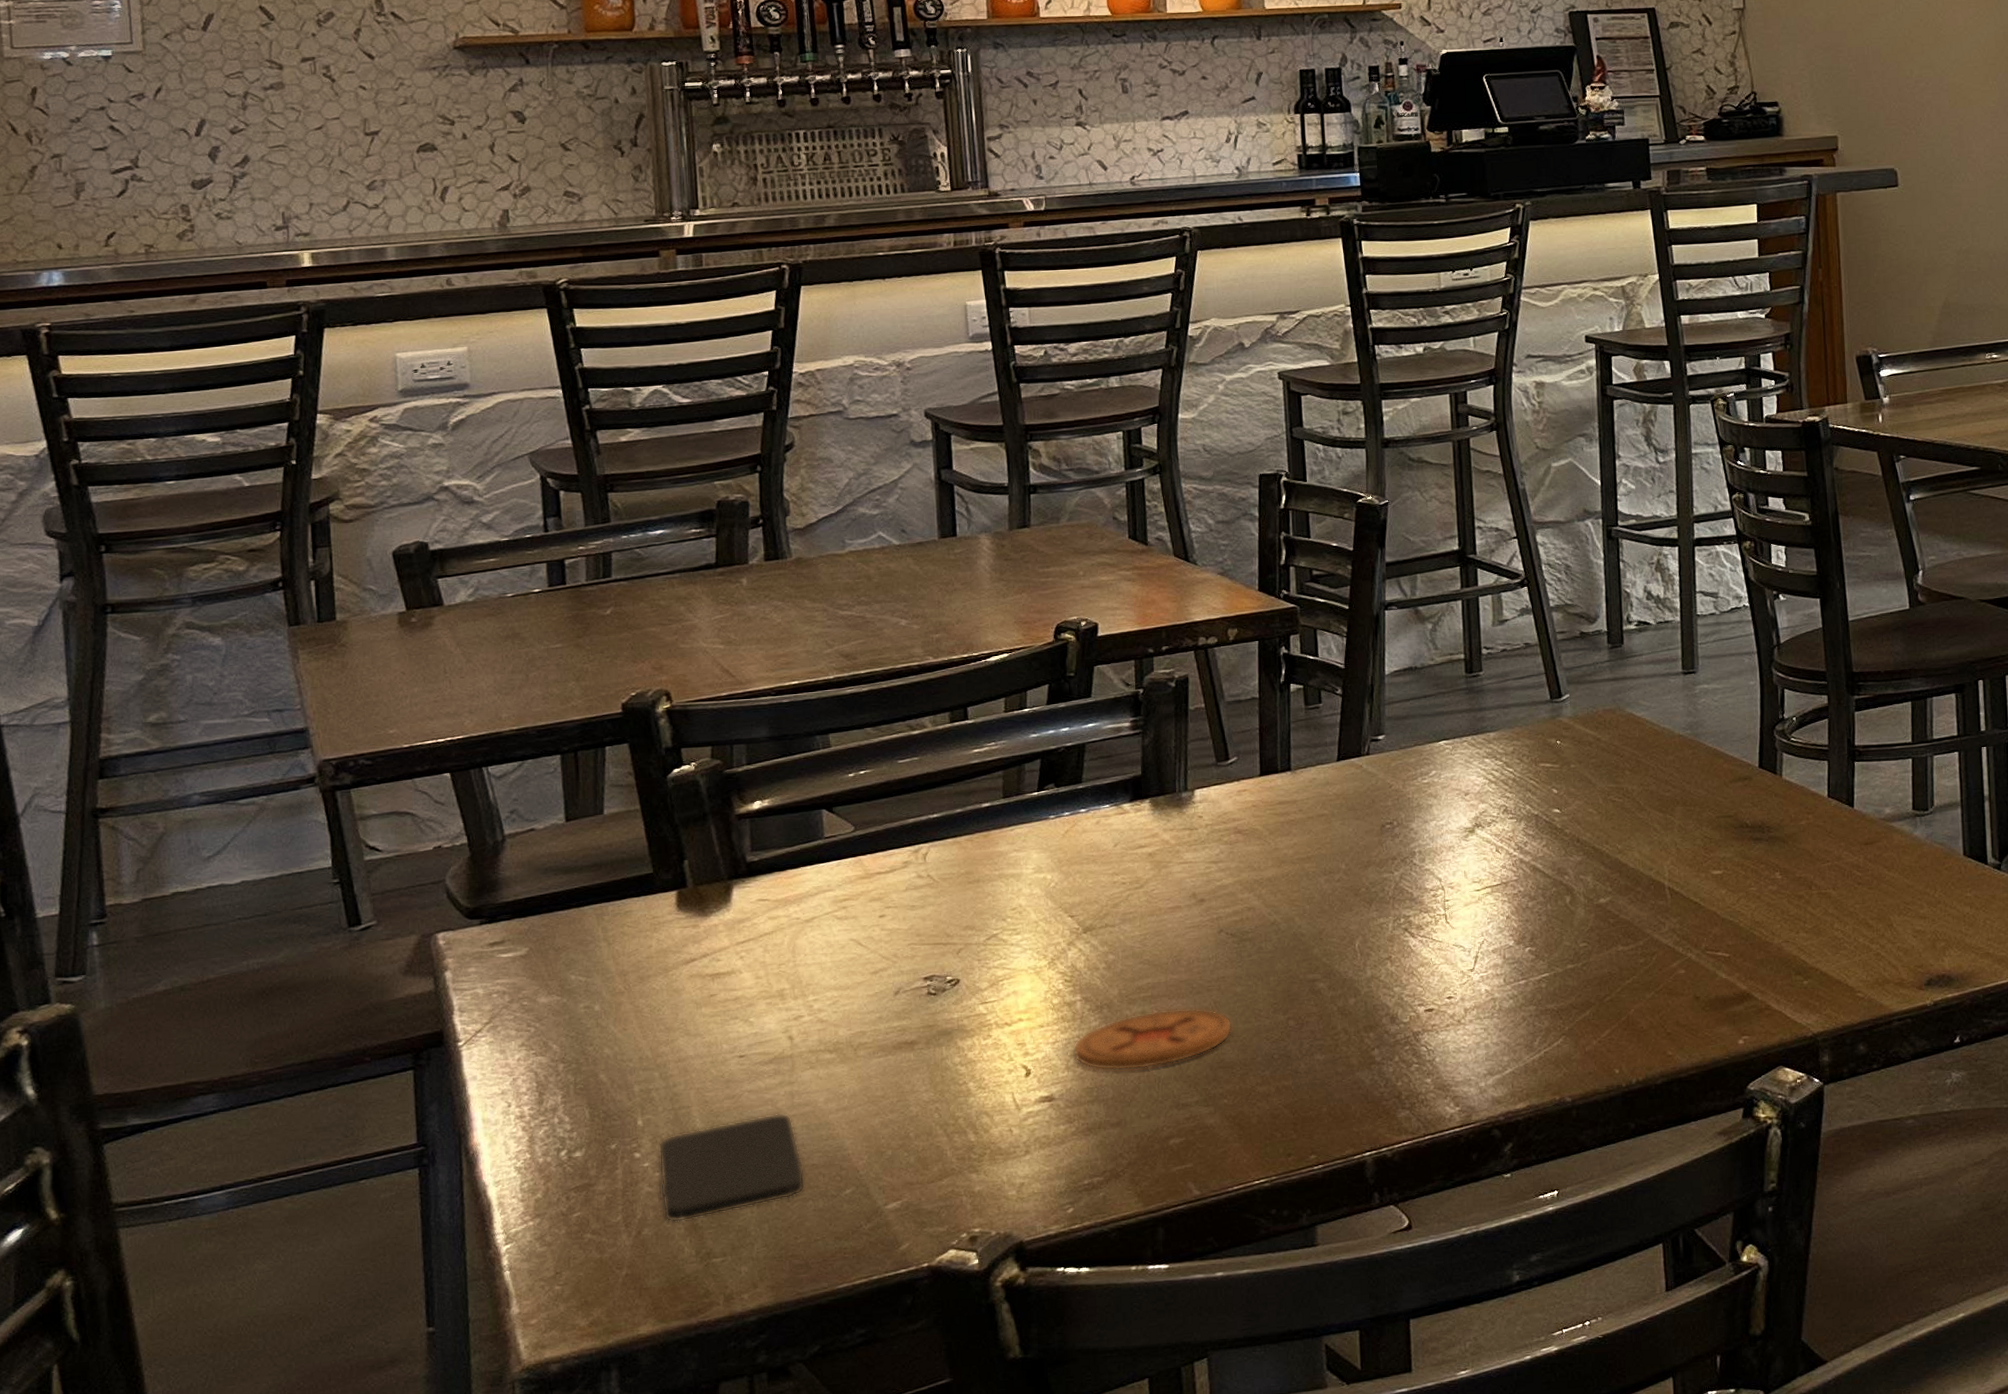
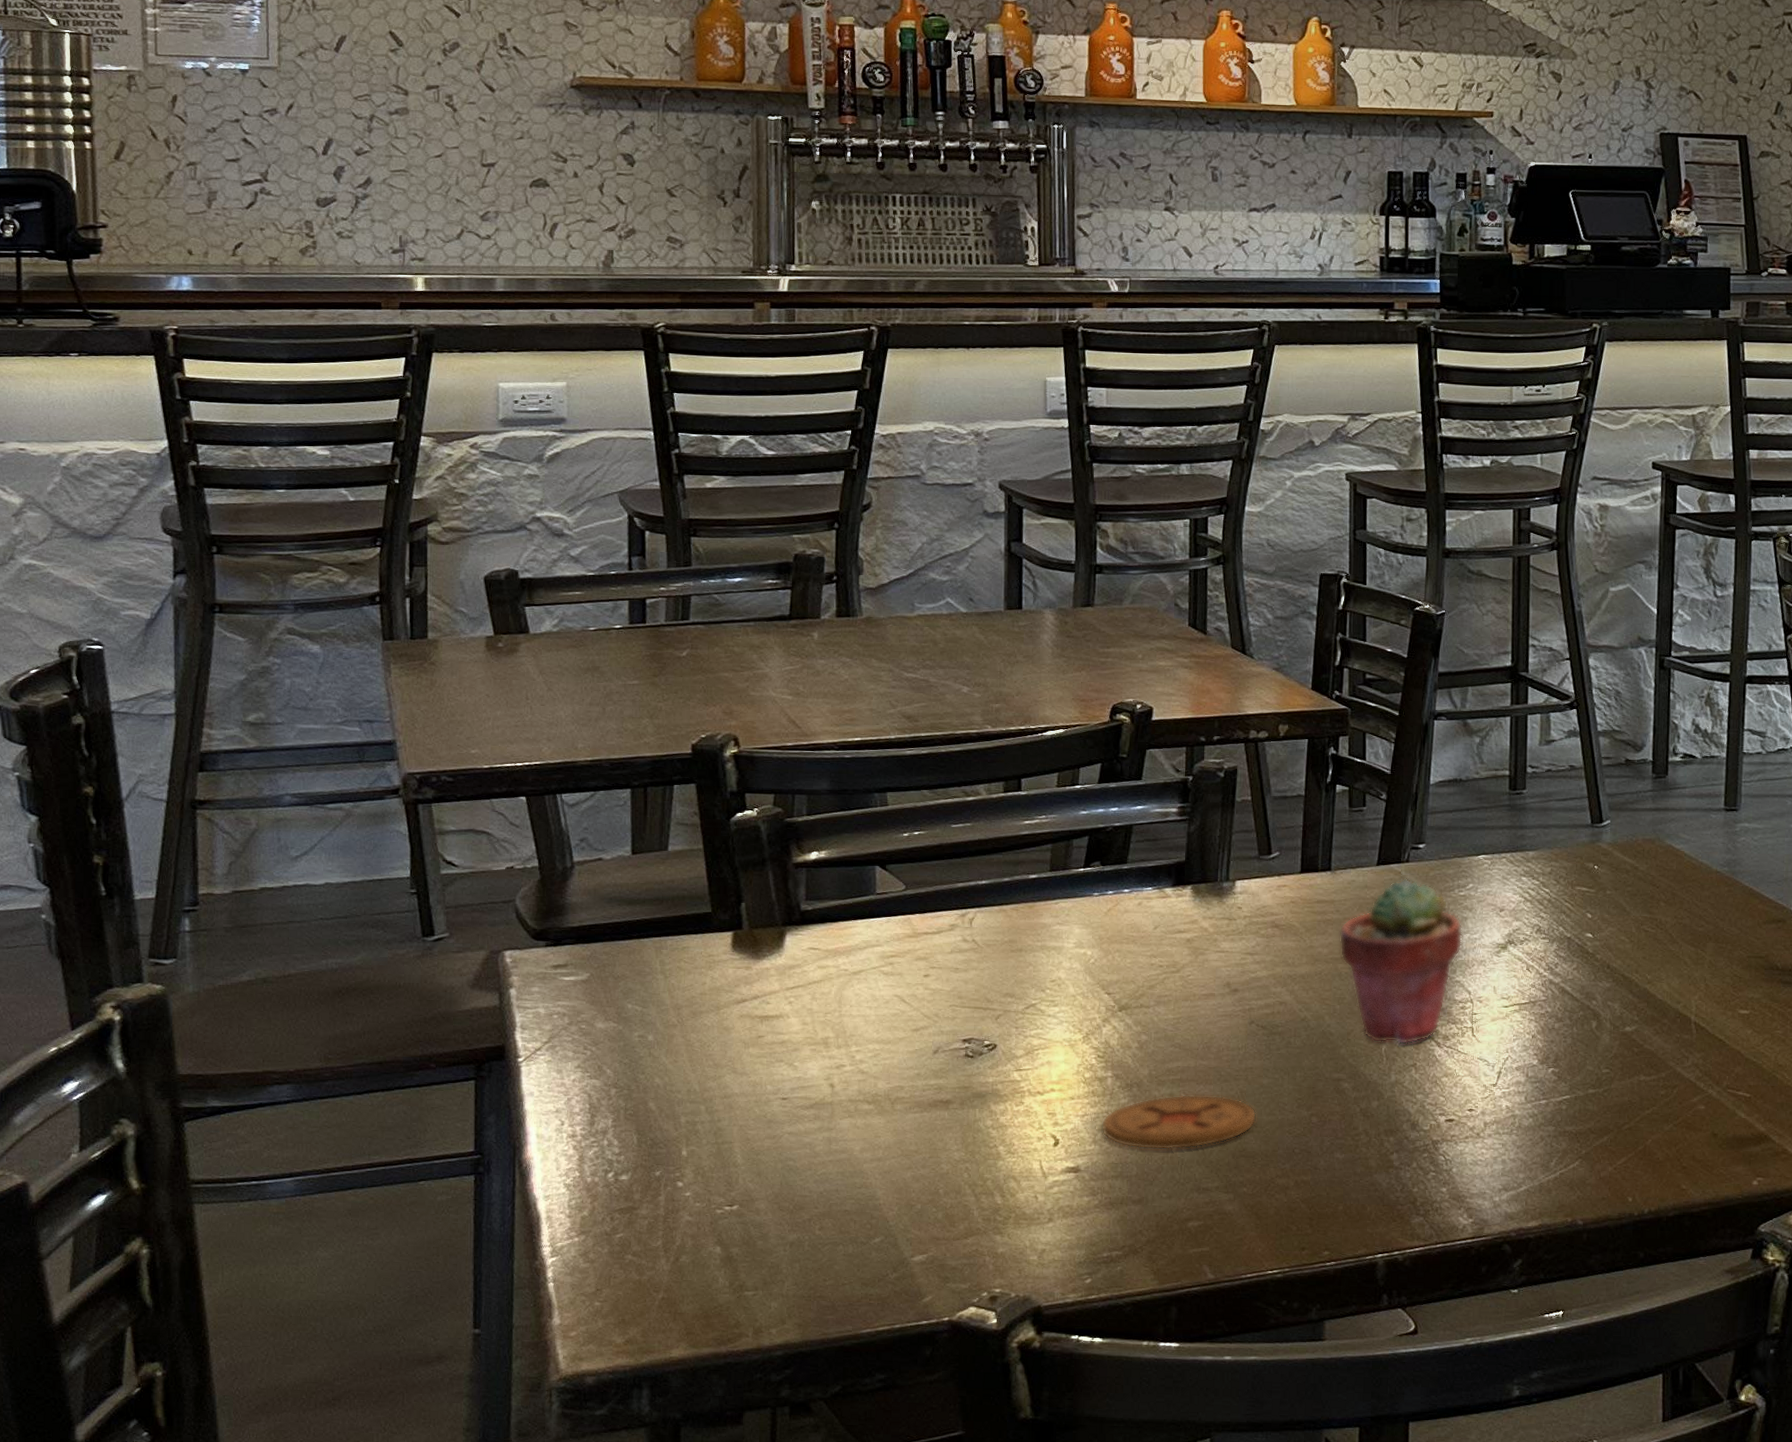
smartphone: present [658,1113,805,1223] -> none [699,1157,837,1253]
potted succulent: none [1303,771,1430,939] -> present [1339,878,1463,1045]

